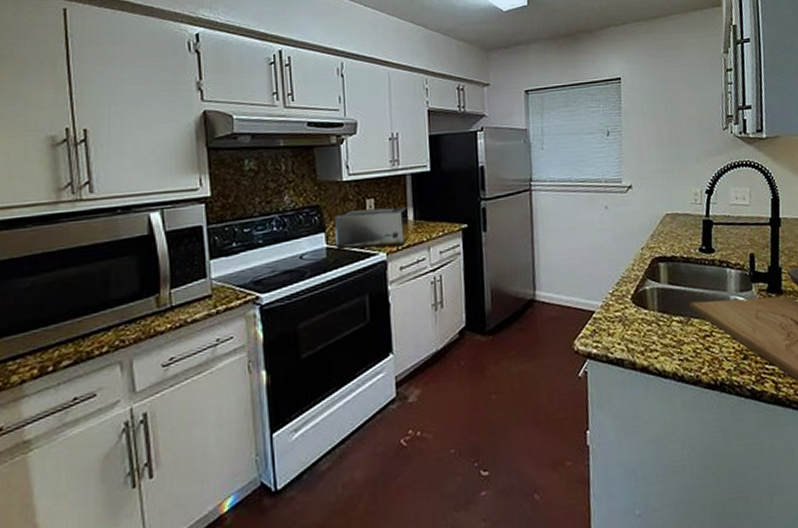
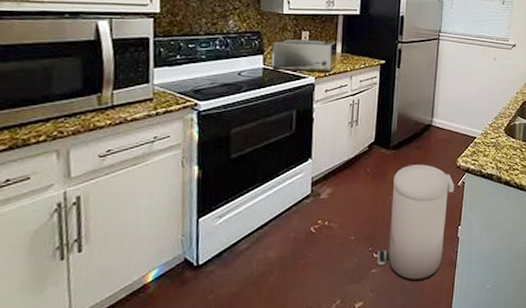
pedal bin: none [485,351,574,507] -> present [377,164,454,282]

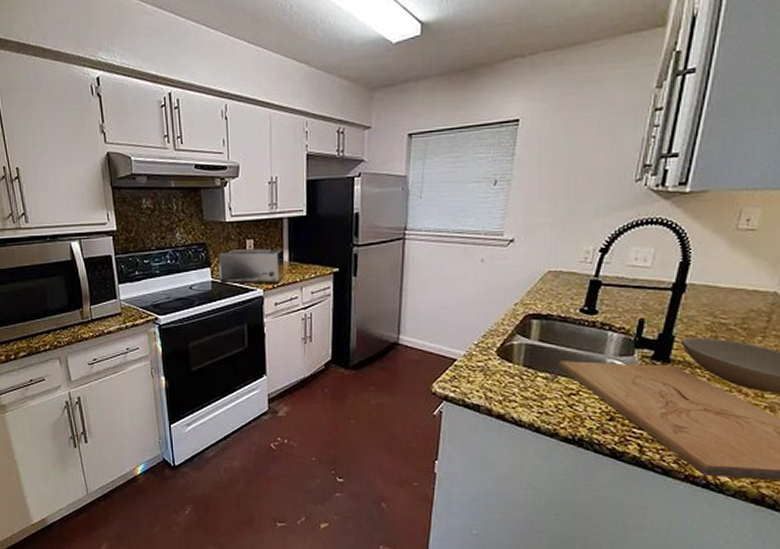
pedal bin: present [377,164,454,282] -> none [341,388,428,513]

